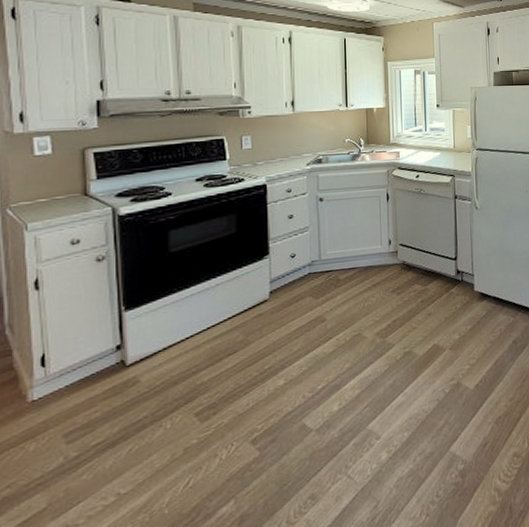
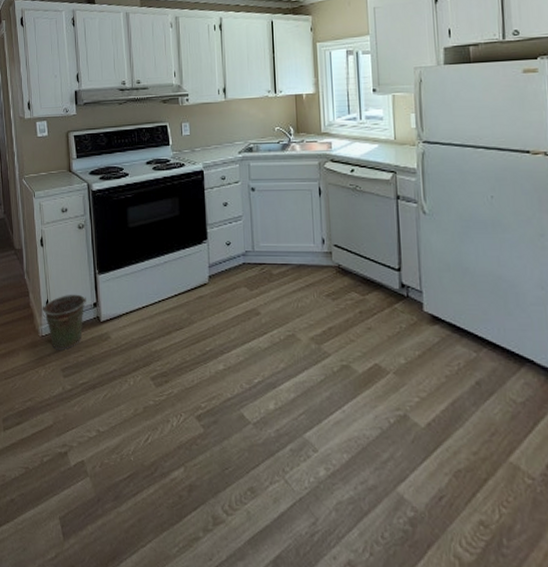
bucket: none [33,339,107,414] -> present [42,294,87,350]

